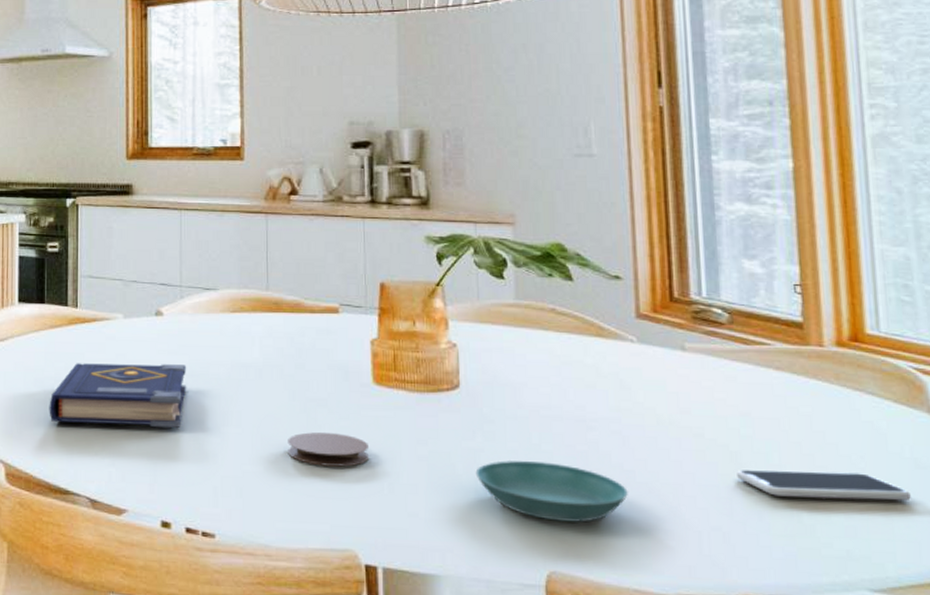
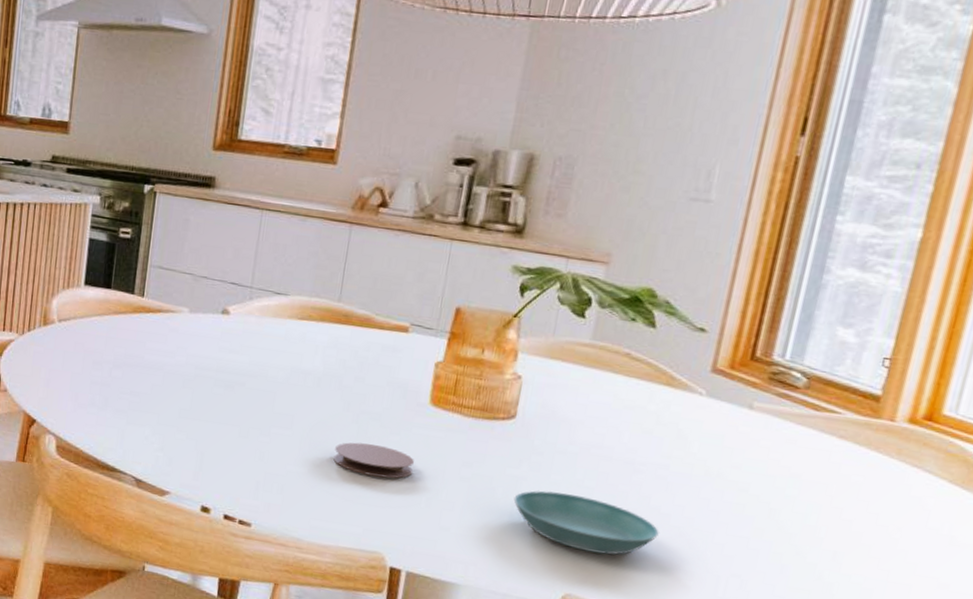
book: present [49,363,187,429] -> none [104,351,247,424]
smartphone: present [735,470,911,501] -> none [769,526,936,573]

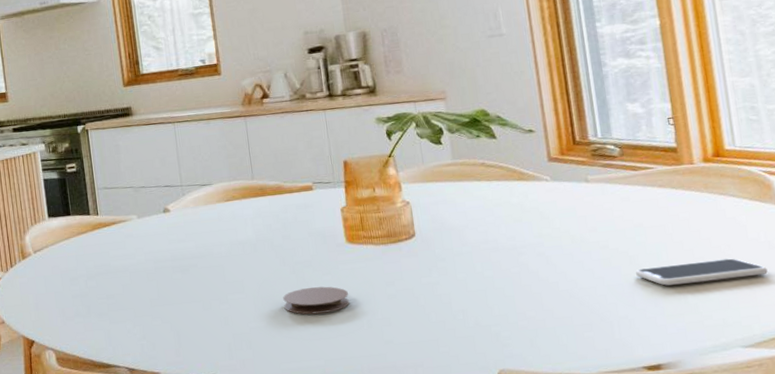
saucer: present [513,490,659,555] -> none [434,285,554,331]
smartphone: none [769,526,936,573] -> present [635,258,768,286]

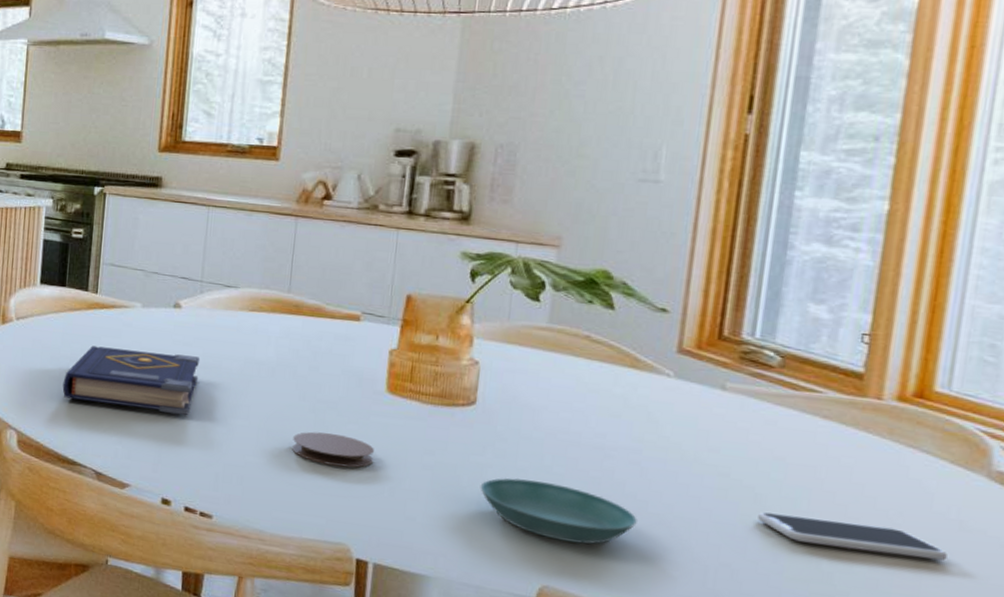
book: none [84,249,197,311] -> present [62,346,201,416]
saucer: none [434,285,554,331] -> present [480,477,637,545]

